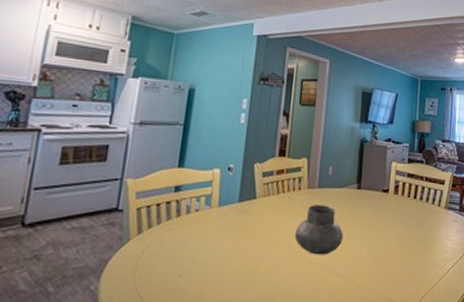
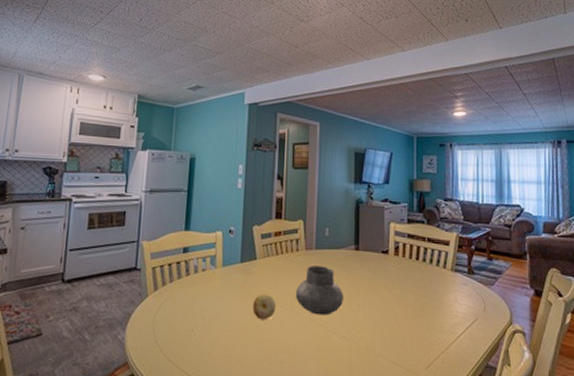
fruit: none [248,234,275,262] -> present [252,293,277,320]

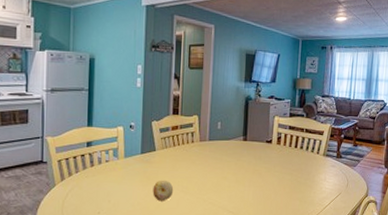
vase: present [295,266,344,316] -> none [190,155,232,196]

